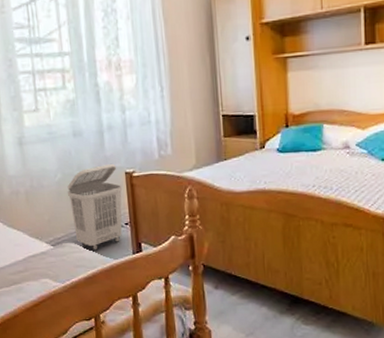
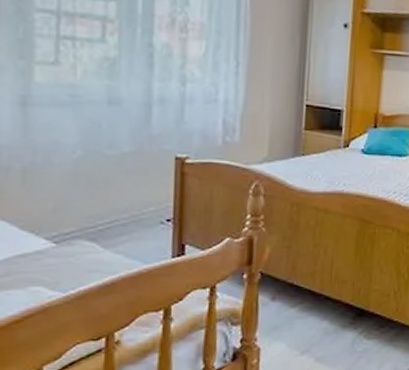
laundry basket: present [67,163,122,251] -> none [89,144,168,252]

